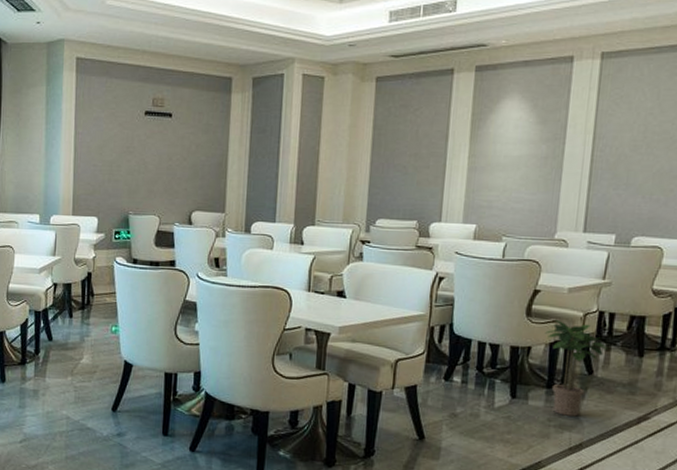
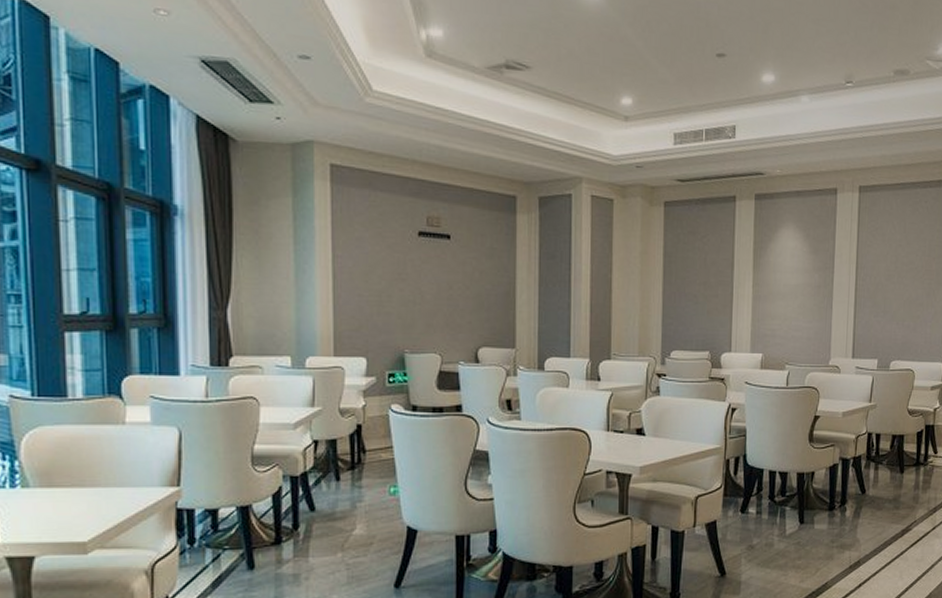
potted plant: present [545,319,608,417] -> none [825,443,876,536]

